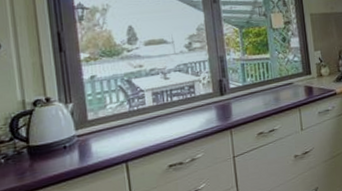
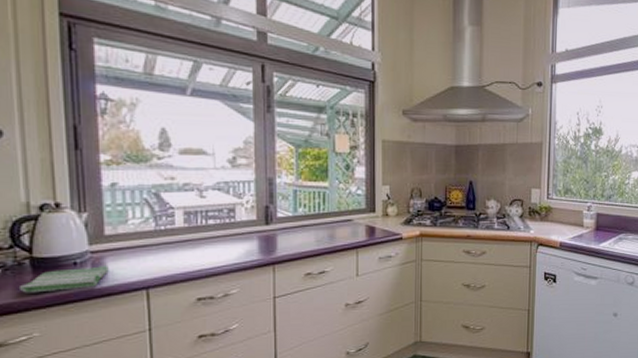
dish towel: none [20,146,93,178] -> present [20,266,109,293]

